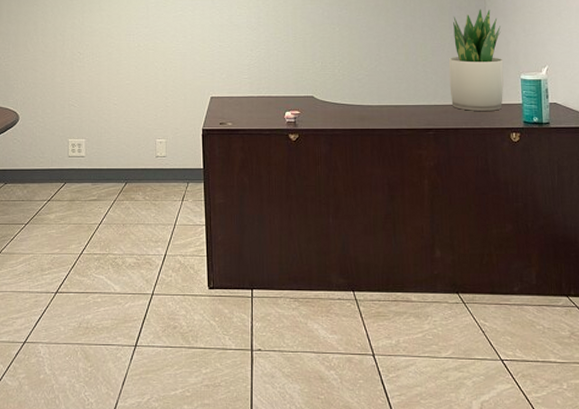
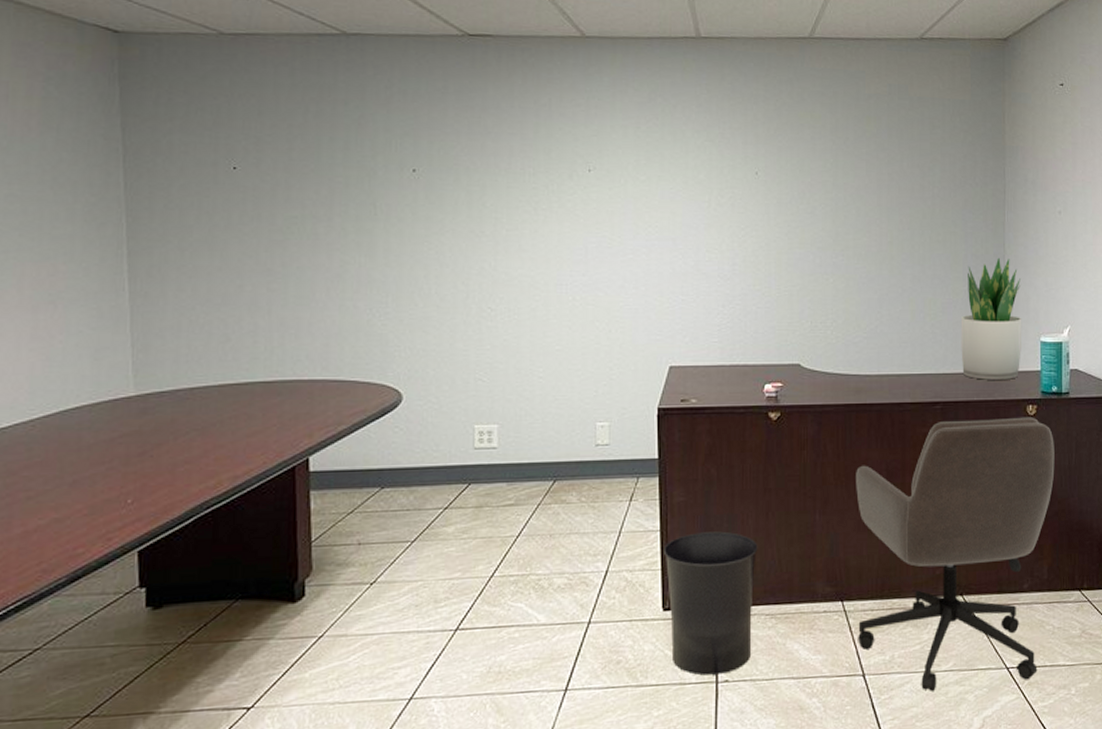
waste bin: none [209,228,283,344] -> present [664,531,758,676]
office chair: none [362,143,539,374] -> present [856,417,1055,691]

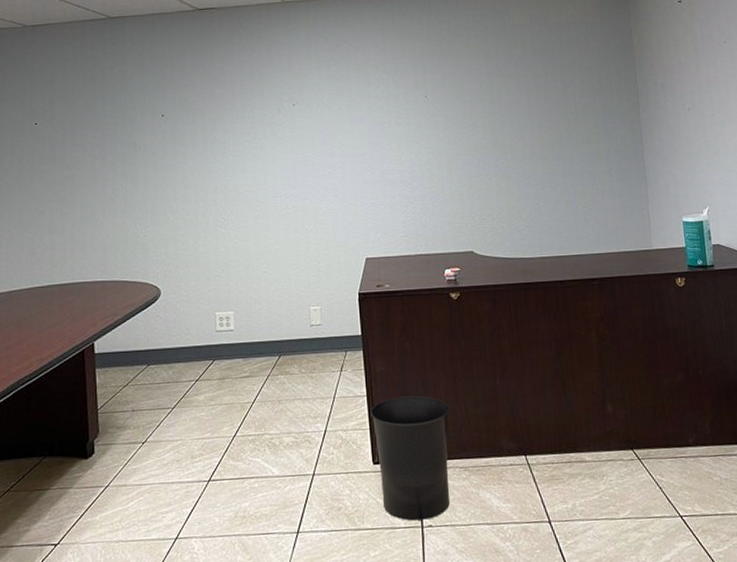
office chair: present [856,417,1055,691] -> none [528,288,710,537]
planter: present [960,257,1022,380] -> none [609,151,666,258]

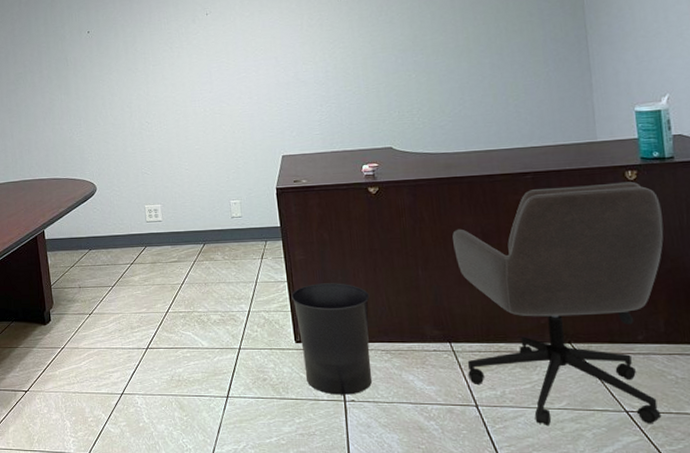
office chair: none [528,288,710,537] -> present [452,181,664,425]

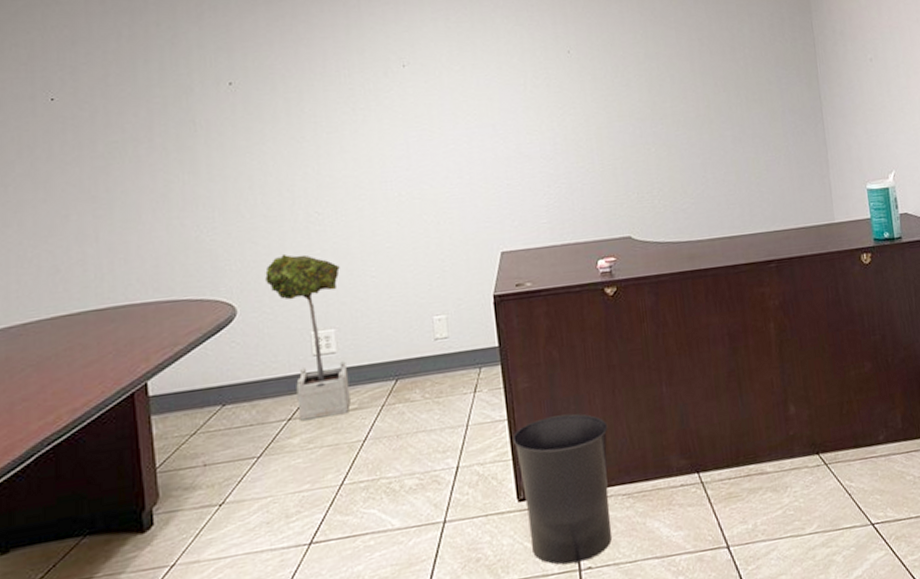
potted tree: none [114,150,172,265] -> present [265,253,350,421]
office chair: present [452,181,664,425] -> none [698,265,904,557]

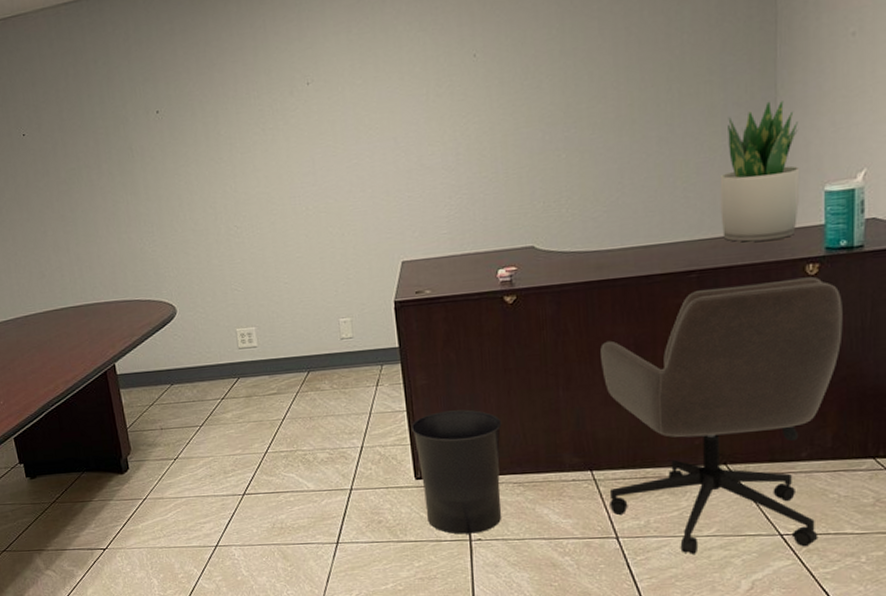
potted tree: present [265,253,350,421] -> none [197,262,271,400]
office chair: none [698,265,904,557] -> present [600,277,843,554]
planter: none [786,110,850,234] -> present [720,101,800,242]

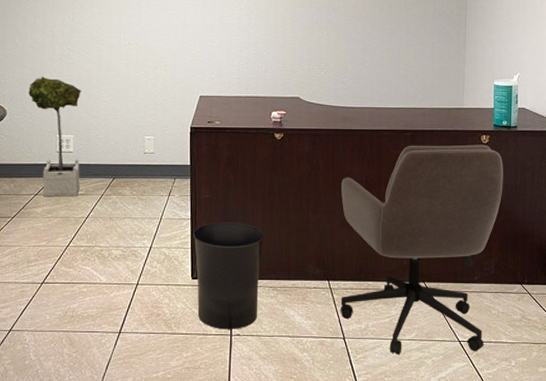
potted tree: none [197,262,271,400] -> present [28,76,81,197]
planter: present [720,101,800,242] -> none [428,17,479,114]

